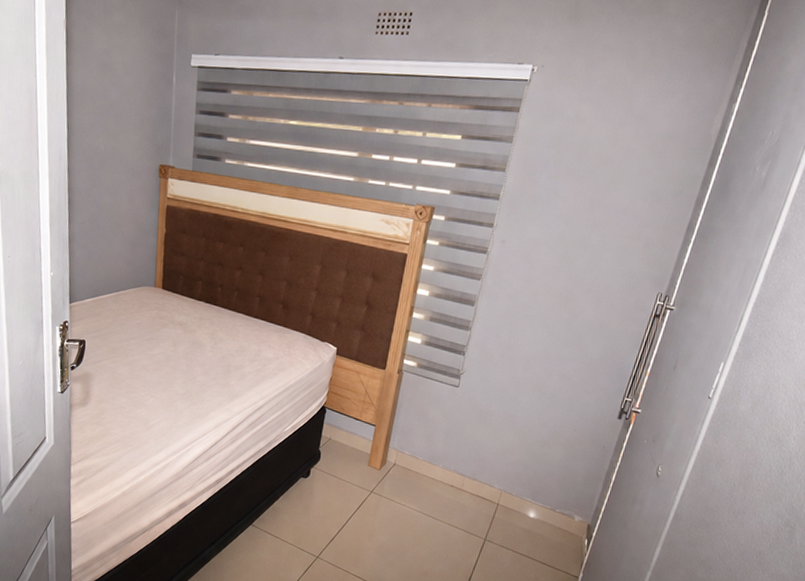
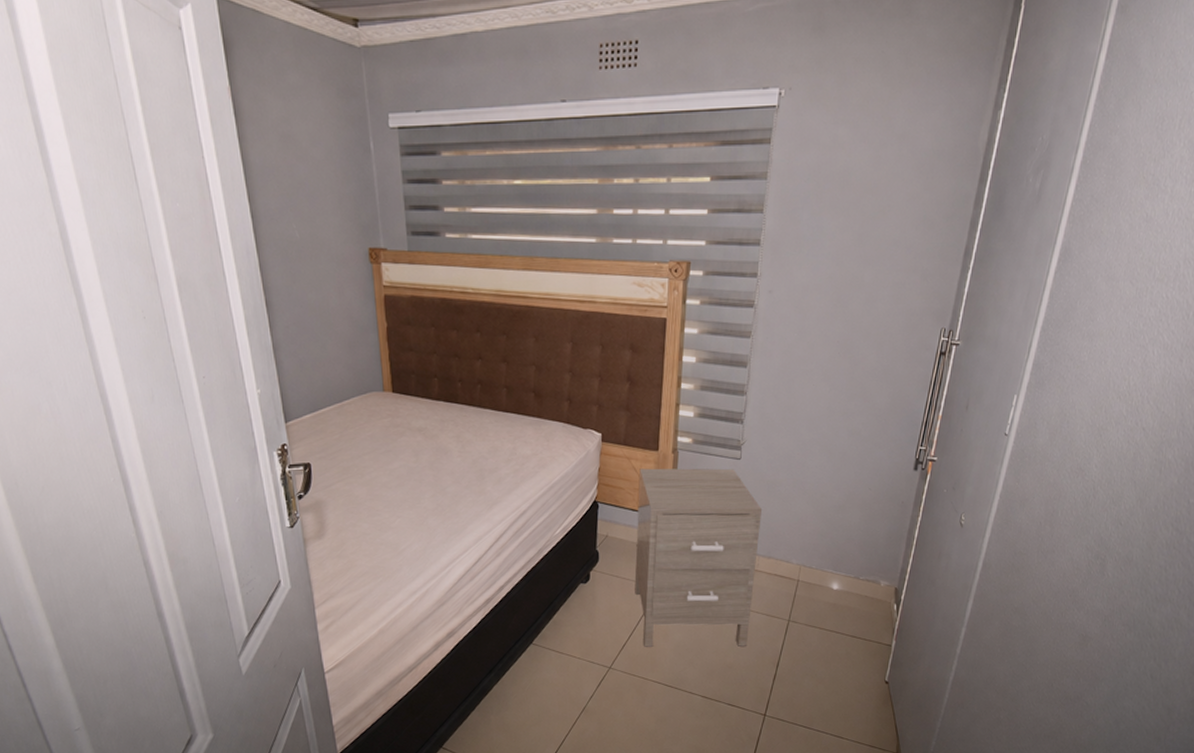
nightstand: none [348,383,473,557] -> present [634,468,763,647]

